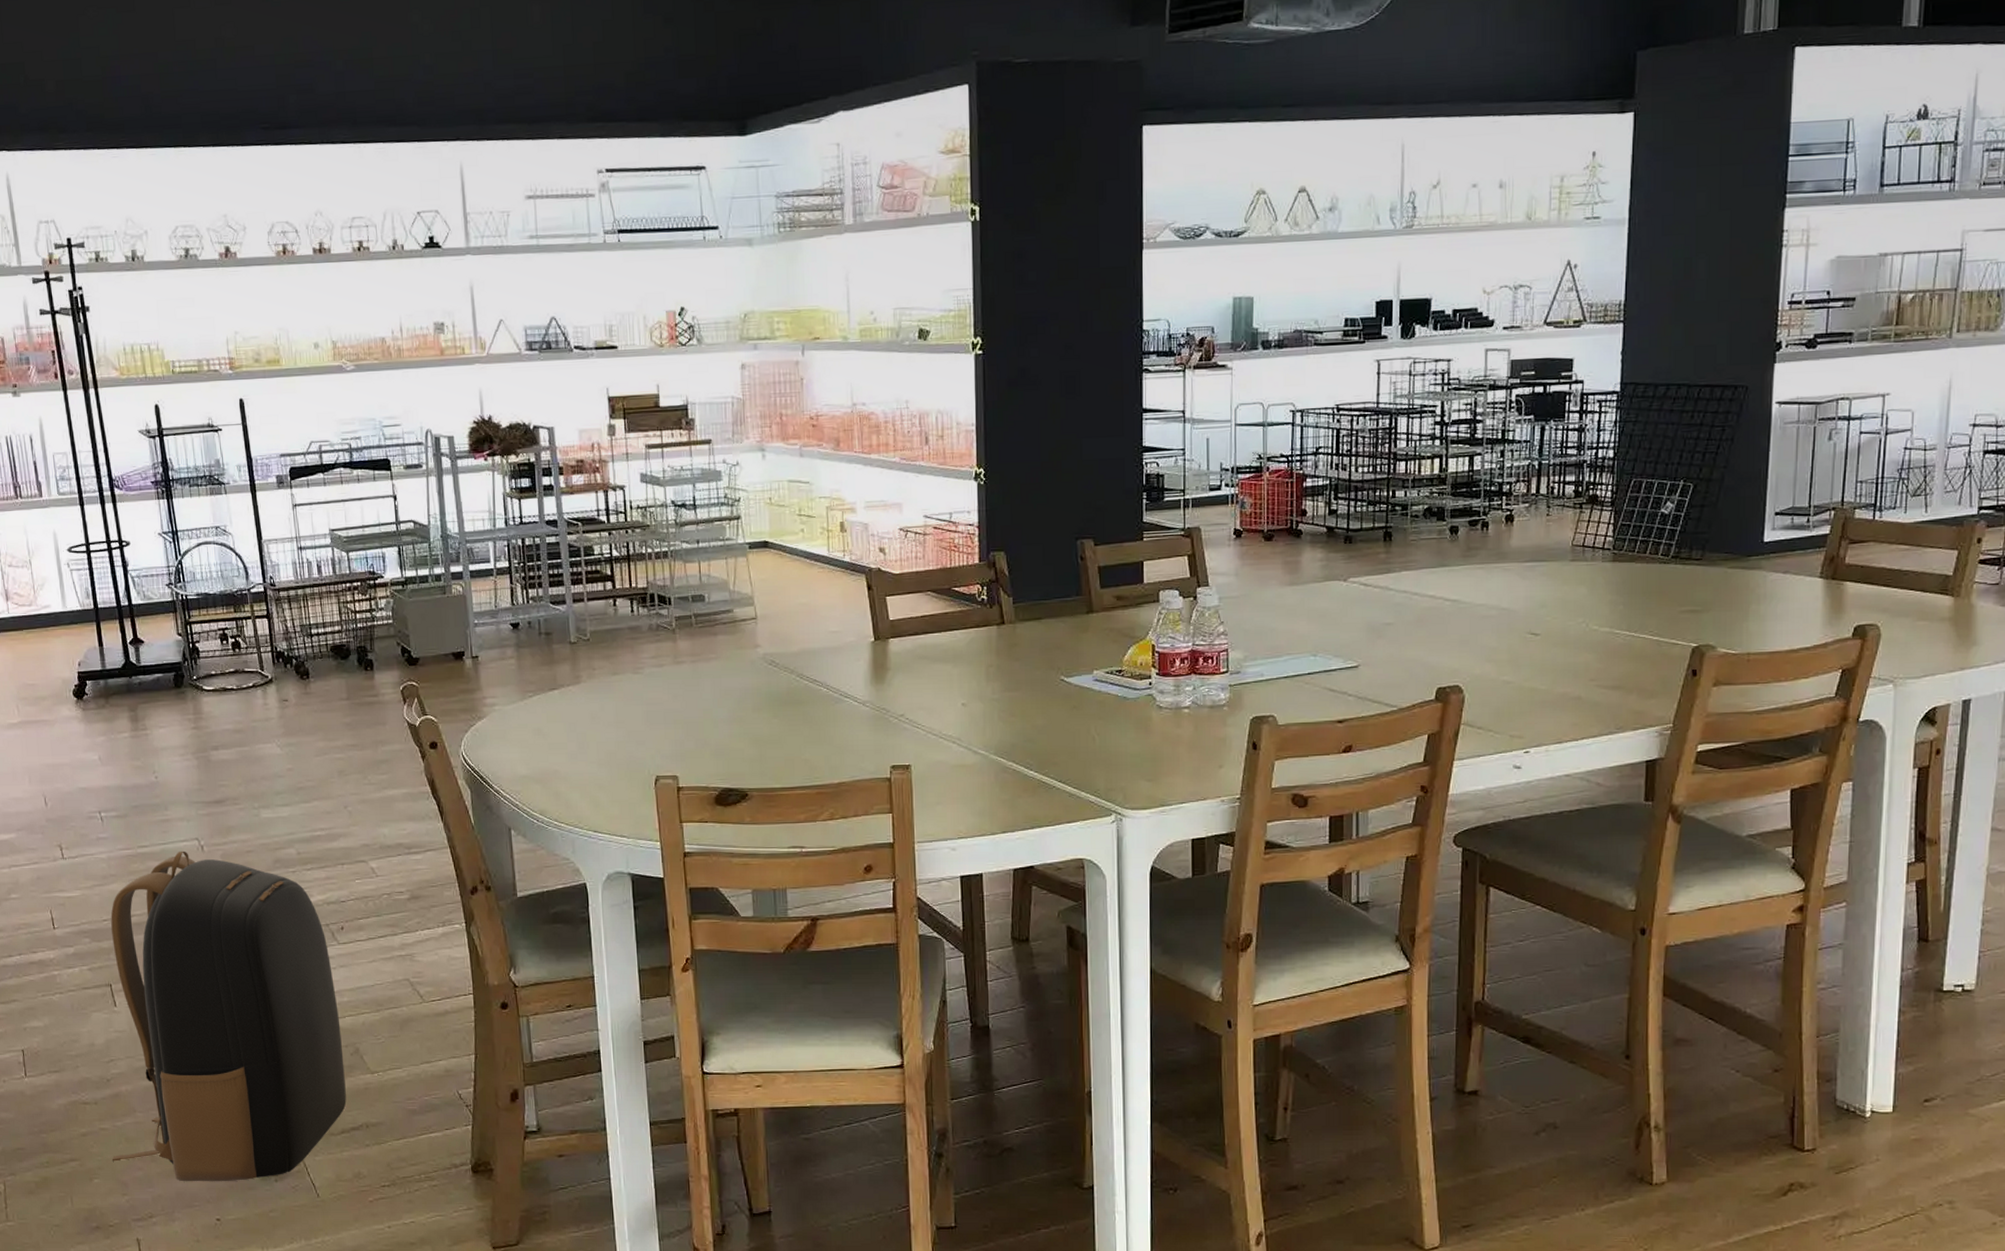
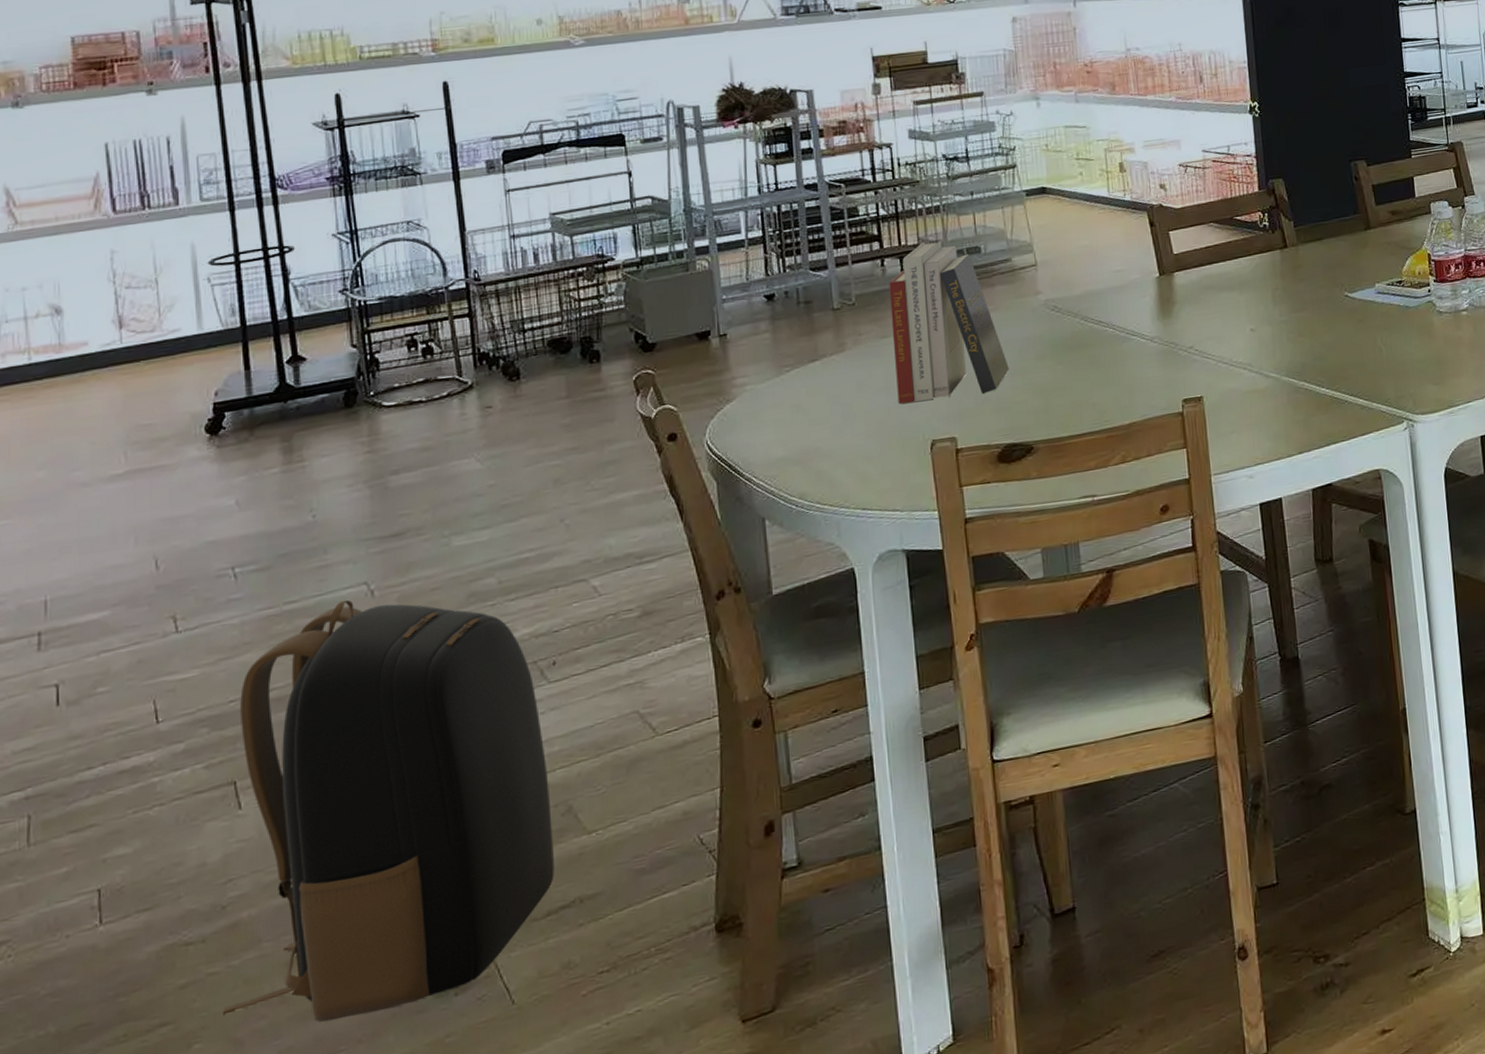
books: none [620,586,728,739] -> present [889,240,1009,404]

